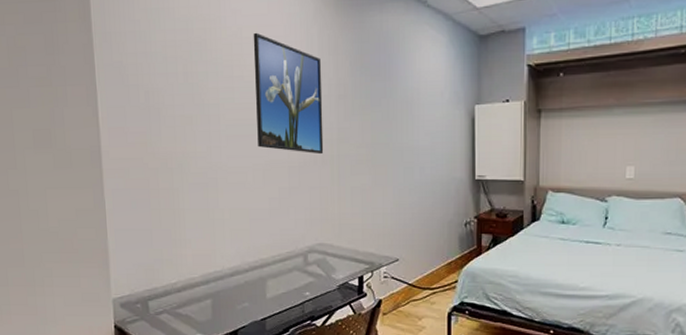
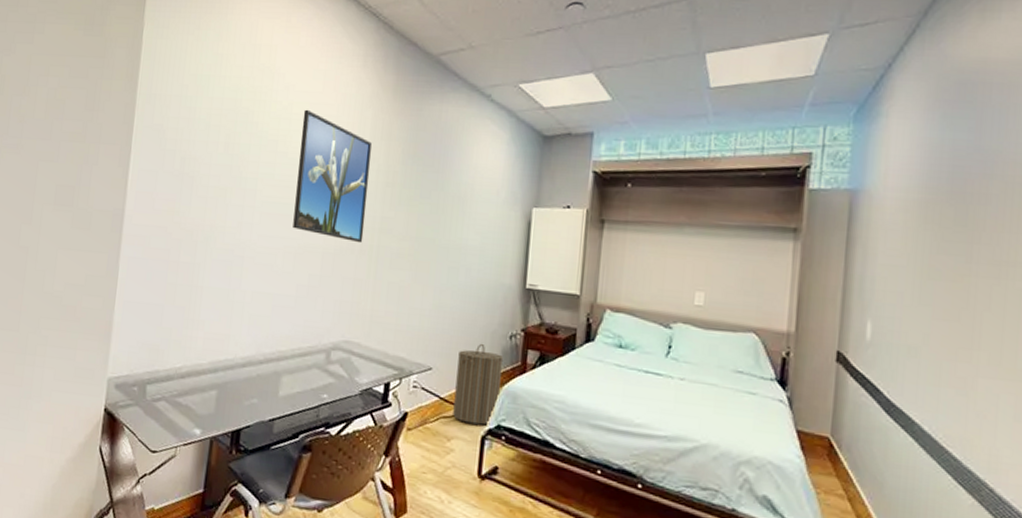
laundry hamper: none [421,232,461,303] -> present [453,343,504,425]

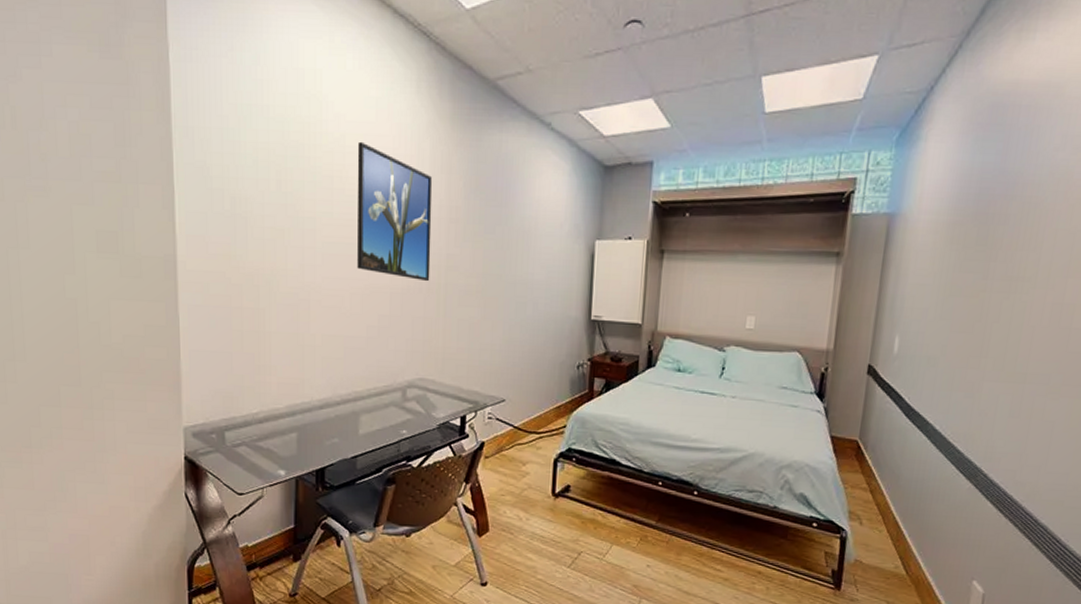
laundry hamper: present [453,343,504,425] -> none [527,374,572,449]

